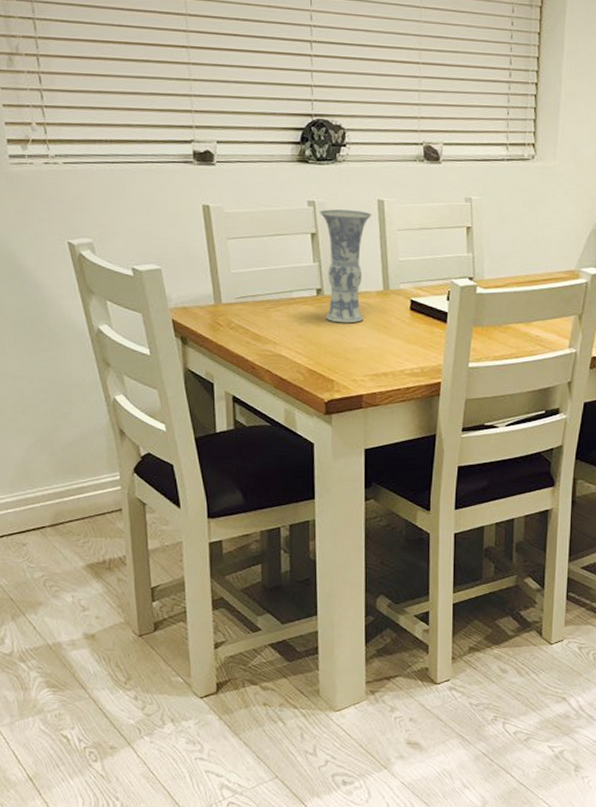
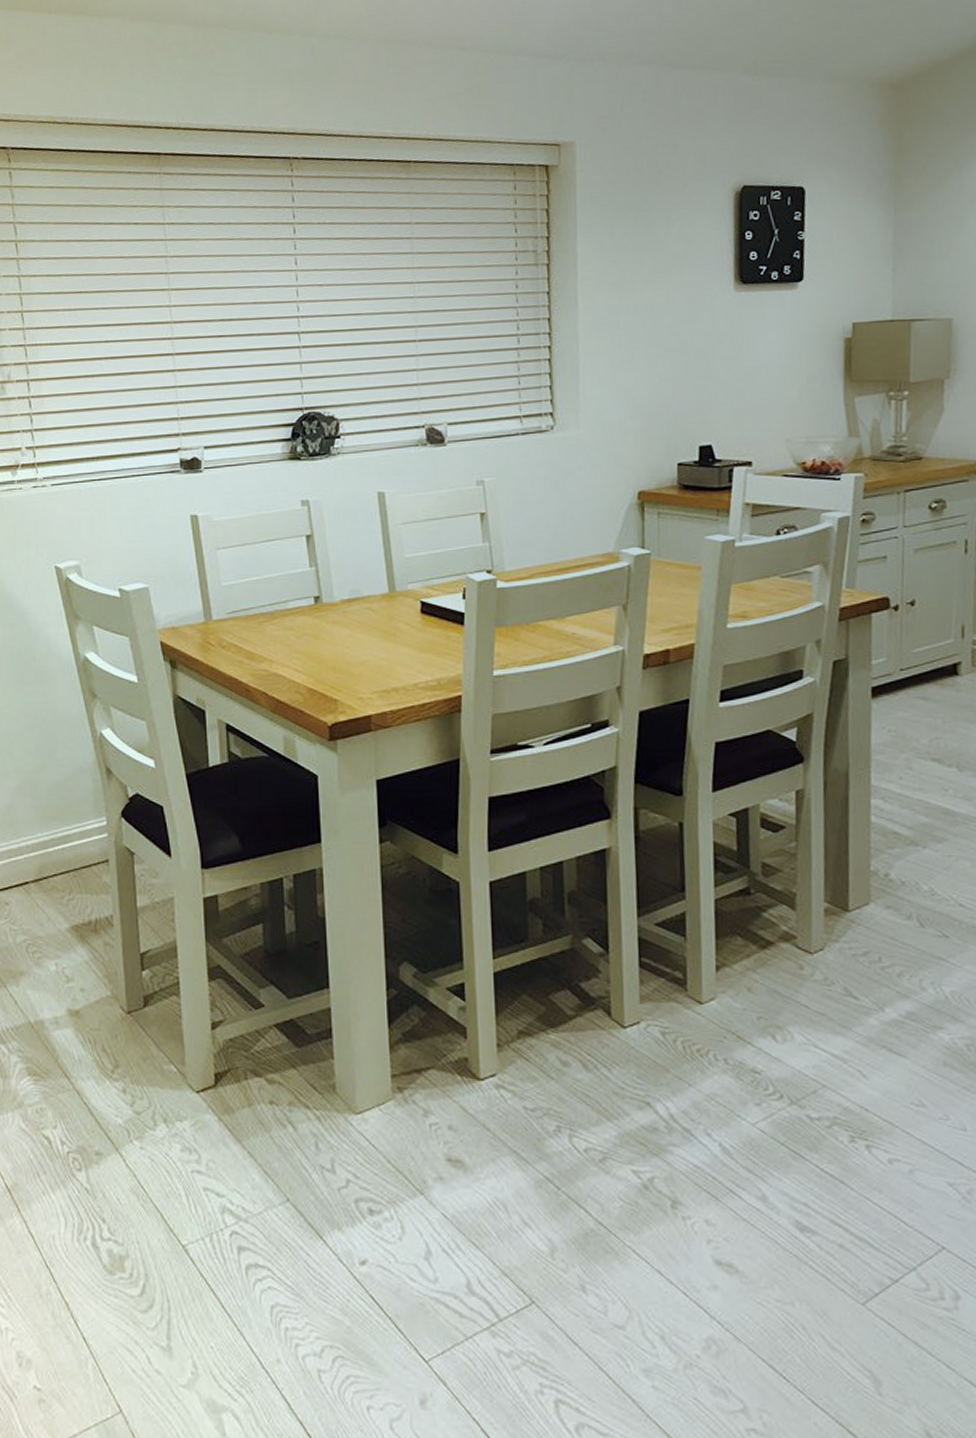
vase: present [320,209,372,324] -> none [315,506,372,634]

